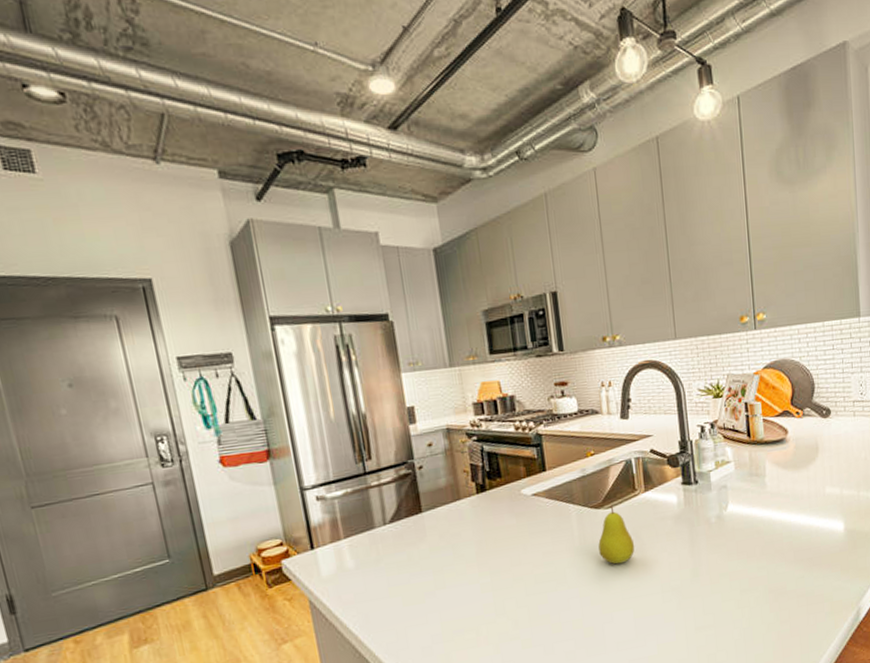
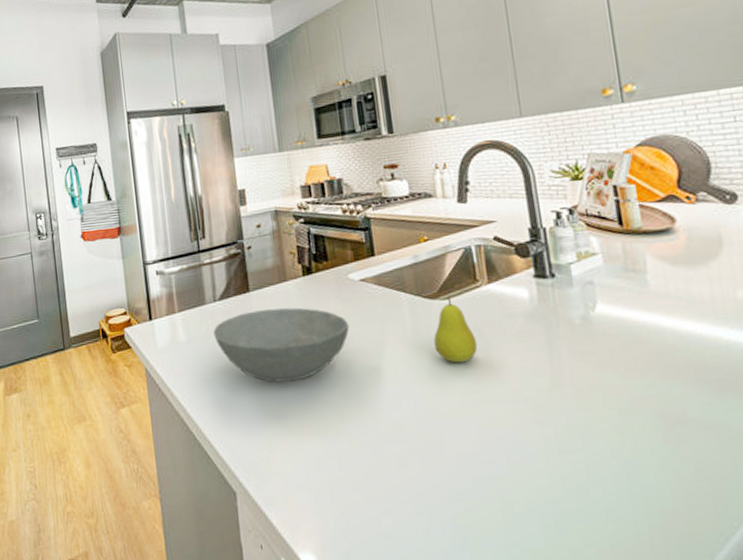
bowl: none [384,525,523,600] -> present [213,307,350,382]

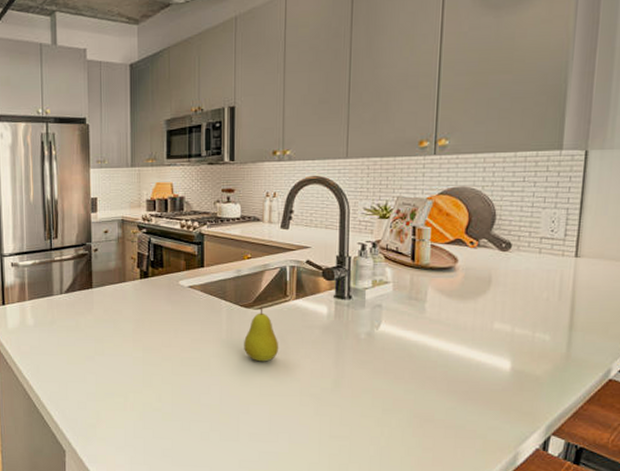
bowl: present [213,307,350,382] -> none [58,305,175,366]

